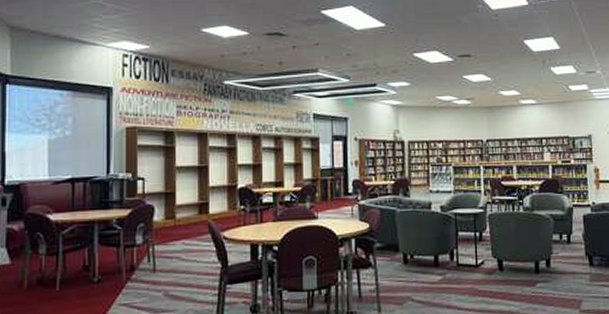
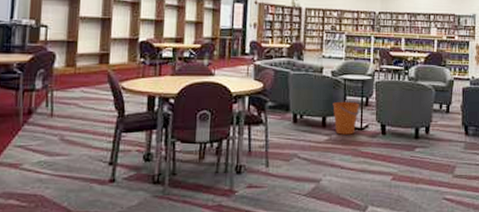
bucket: none [444,237,474,273] -> present [333,101,360,135]

